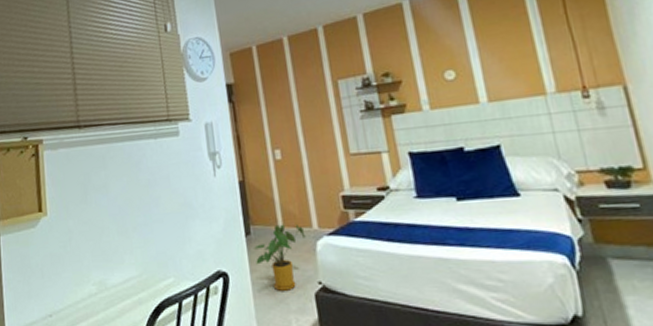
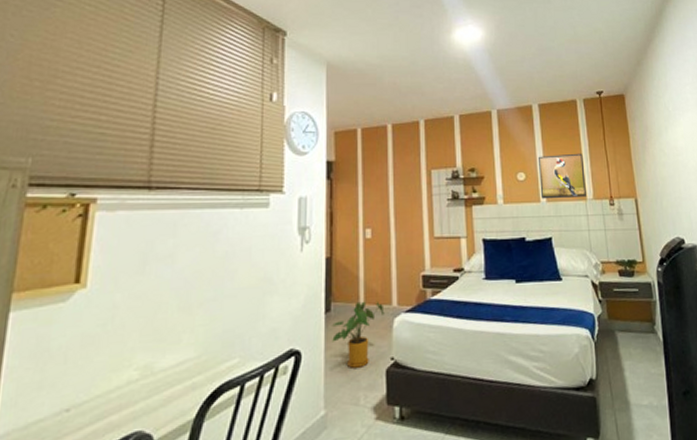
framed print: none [471,36,545,100] -> present [539,153,586,199]

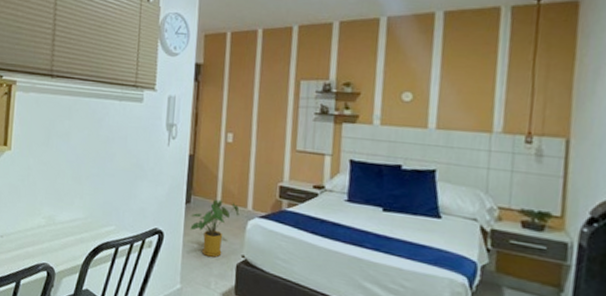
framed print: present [539,153,586,199] -> none [429,74,497,129]

